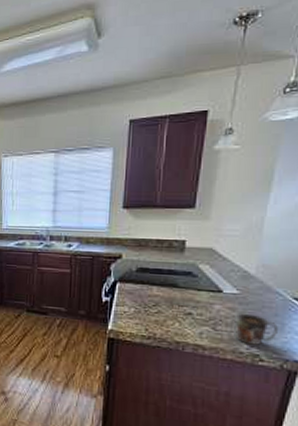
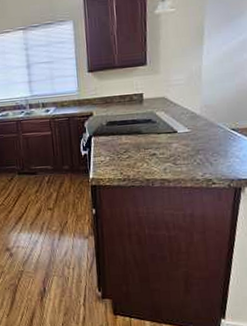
mug: present [235,313,278,345] -> none [190,147,223,172]

